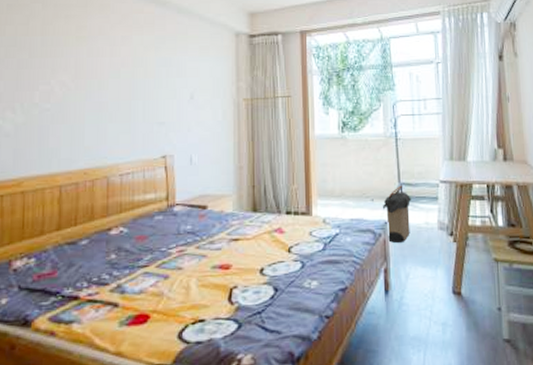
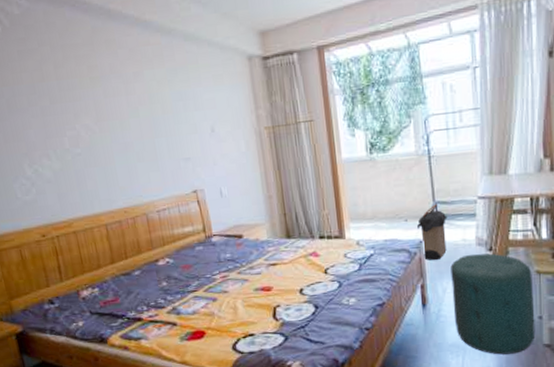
ottoman: none [414,238,495,351] -> present [451,253,536,355]

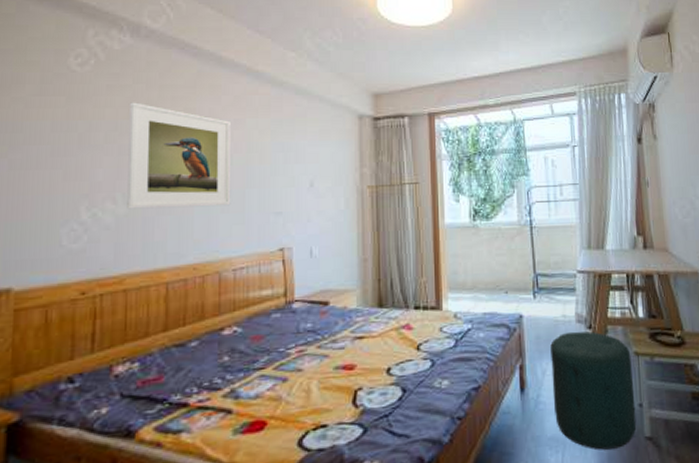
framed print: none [39,64,145,164] -> present [127,102,232,209]
laundry hamper: present [417,204,448,261] -> none [518,276,548,339]

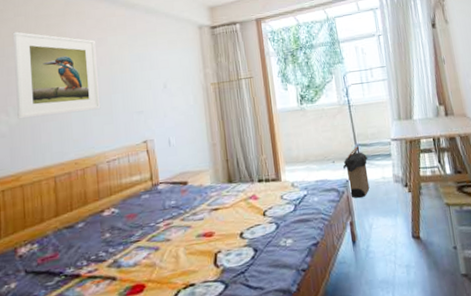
laundry hamper: none [518,276,548,339] -> present [343,146,370,199]
ottoman: present [550,331,637,450] -> none [374,189,453,288]

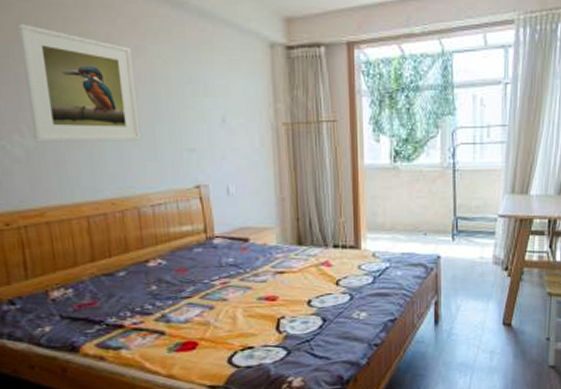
laundry hamper: present [343,146,370,199] -> none [436,219,467,278]

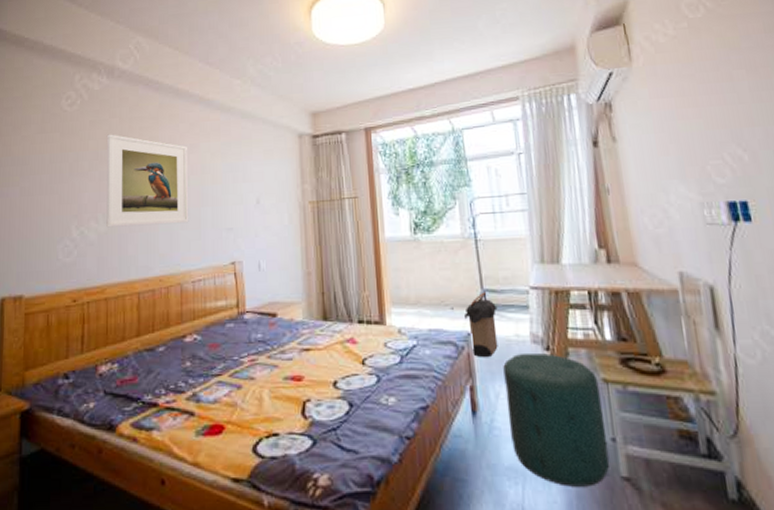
laundry hamper: none [436,219,467,278] -> present [465,292,498,358]
ottoman: none [465,273,544,375] -> present [503,353,610,487]

